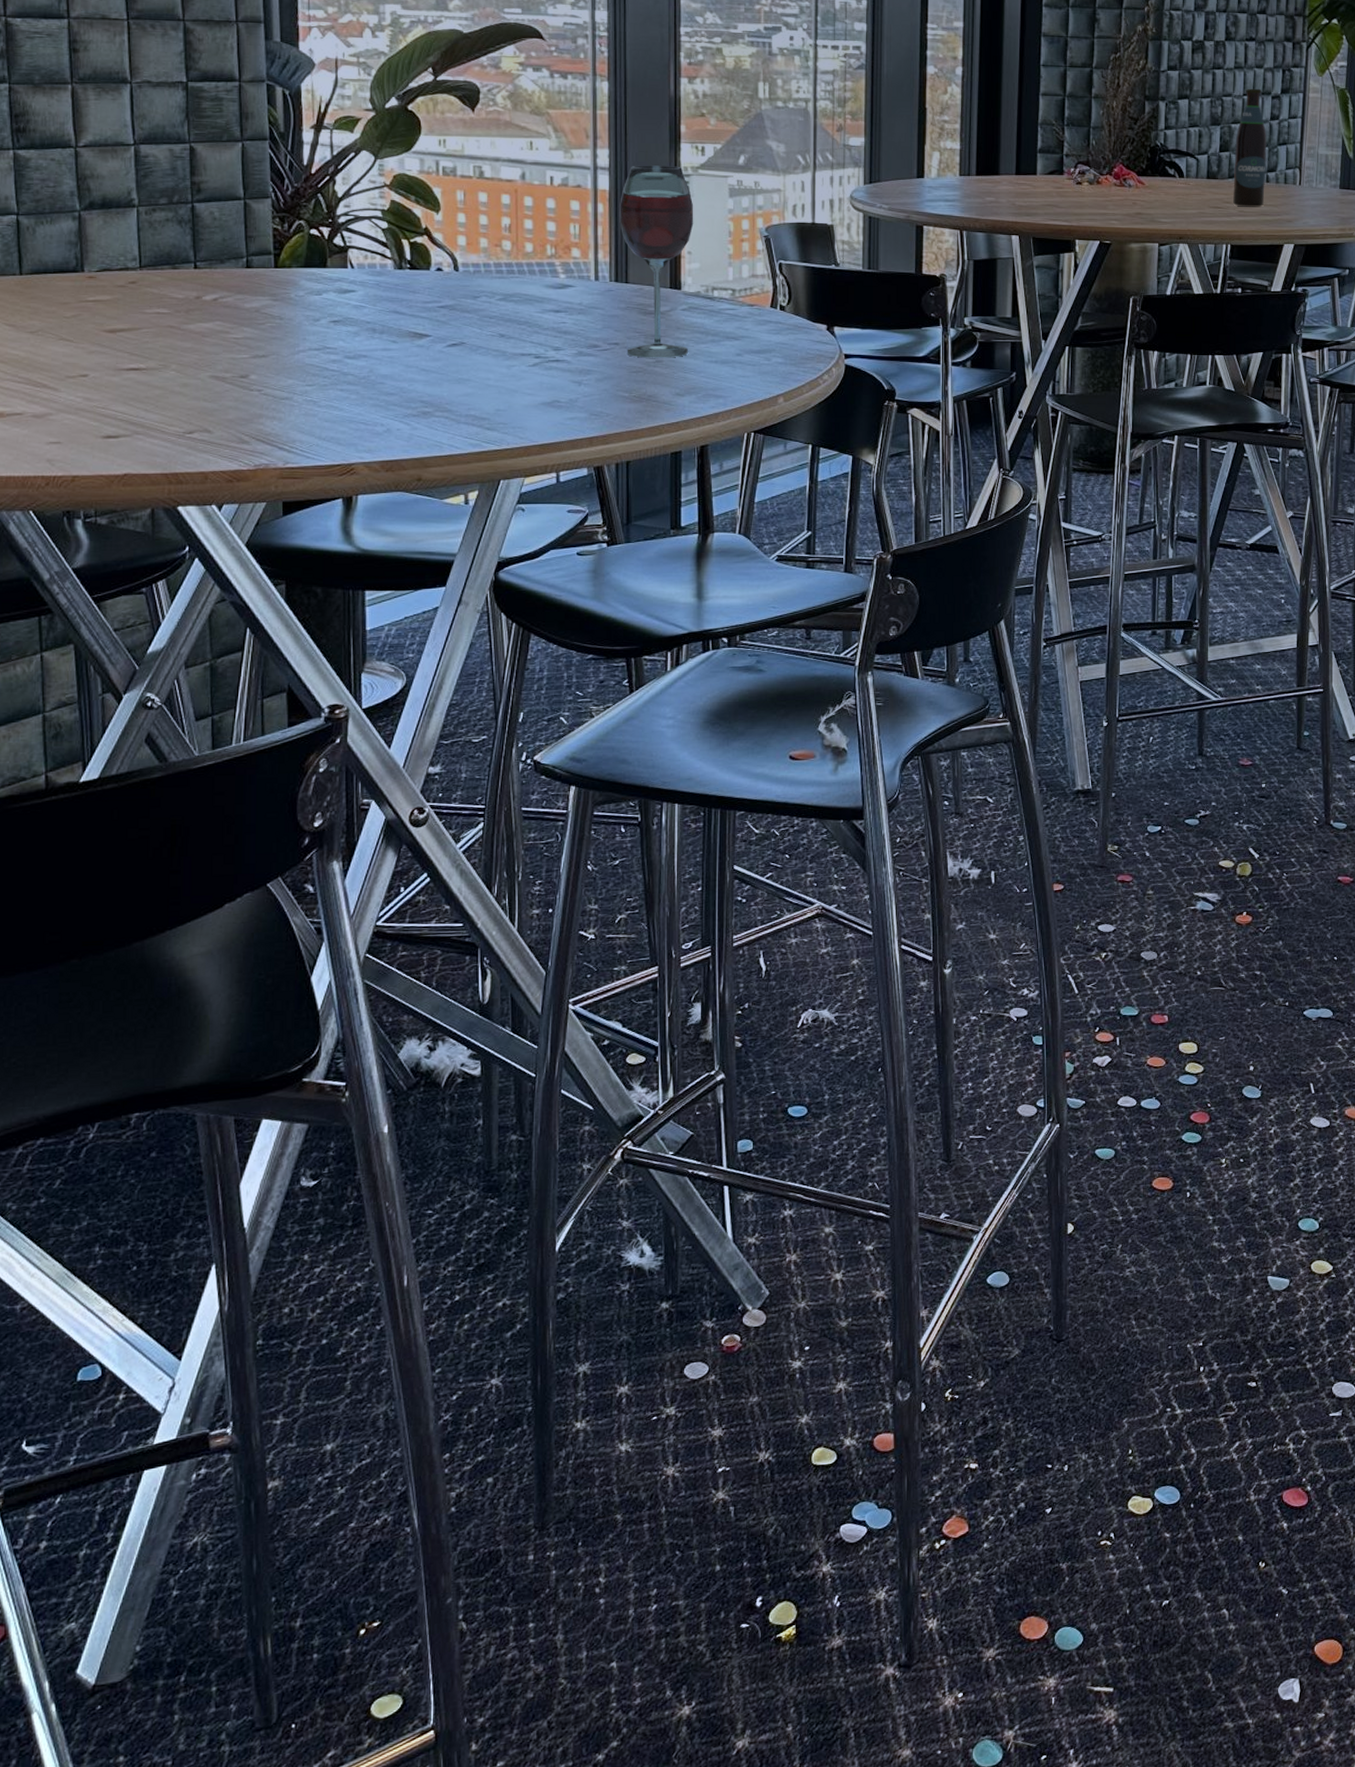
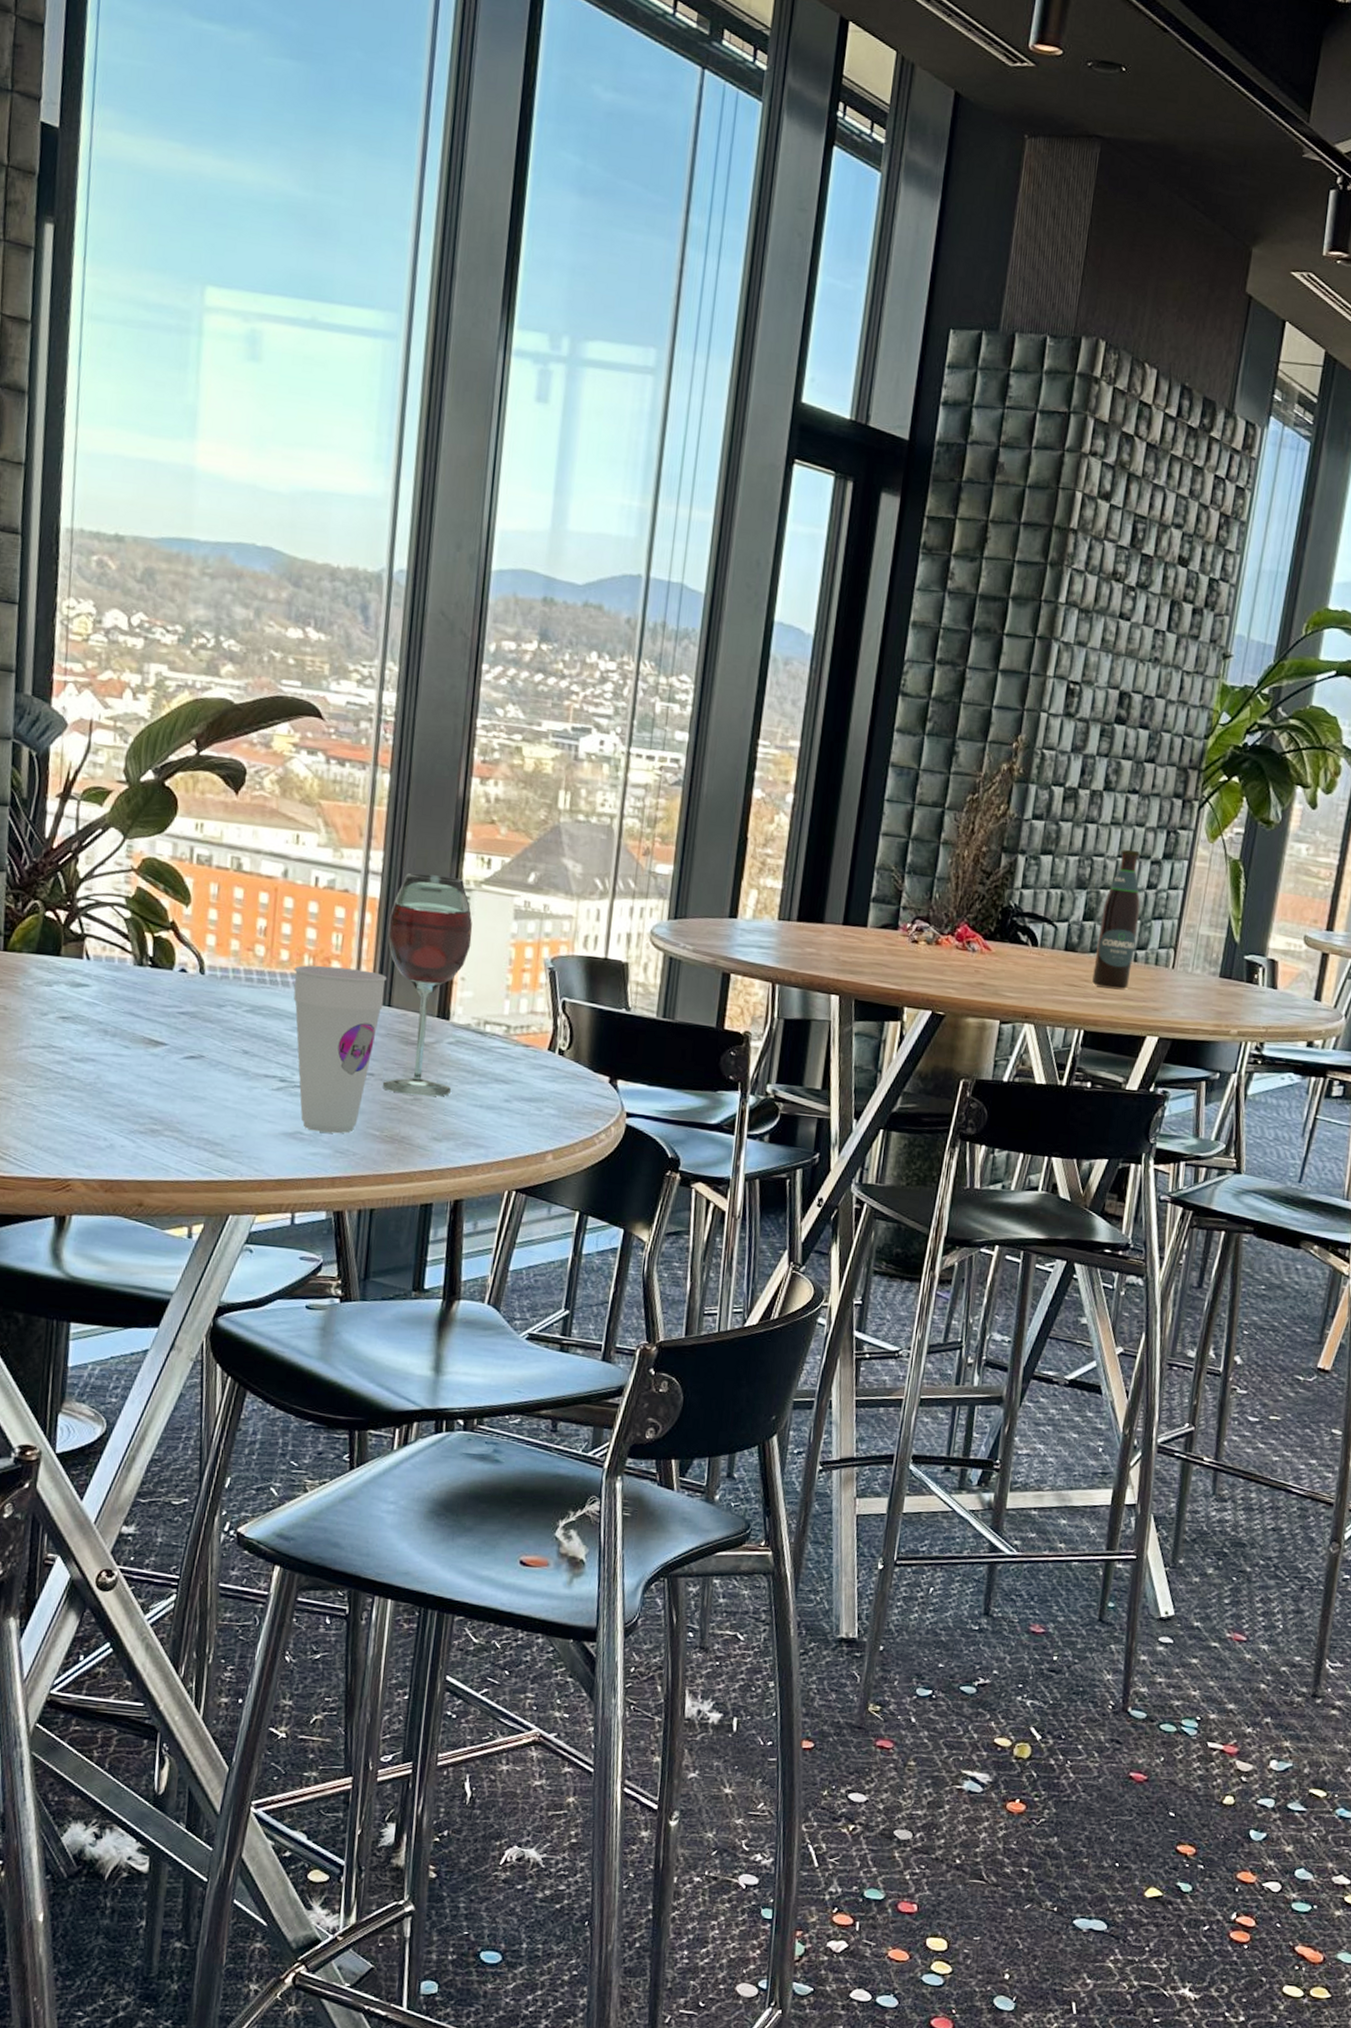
cup: none [538,253,623,399] -> present [293,965,388,1134]

